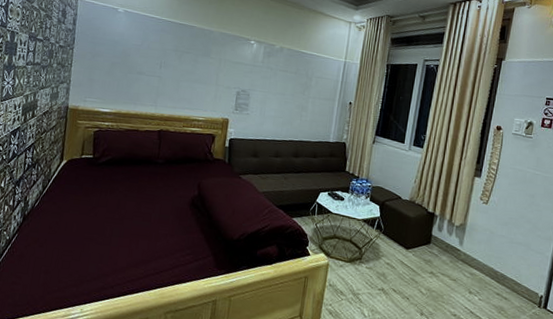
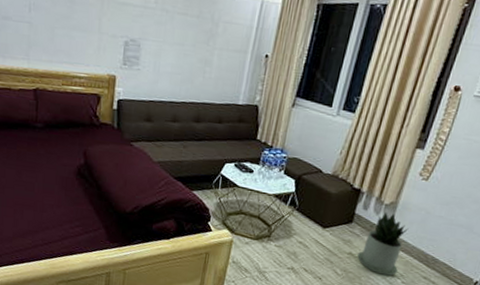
planter: none [438,233,478,293] -> present [357,212,409,276]

